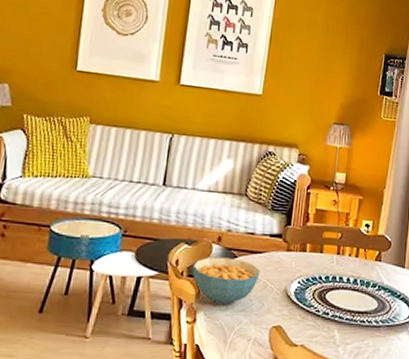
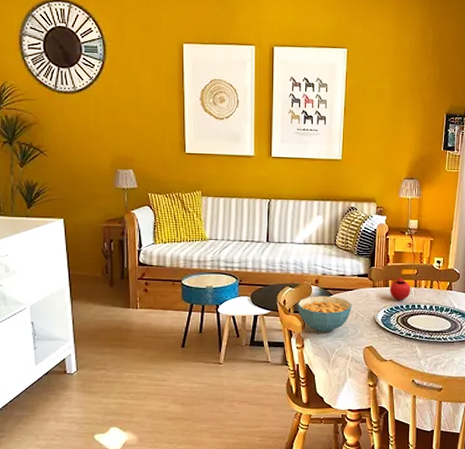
fruit: none [306,241,333,270] -> present [389,277,411,301]

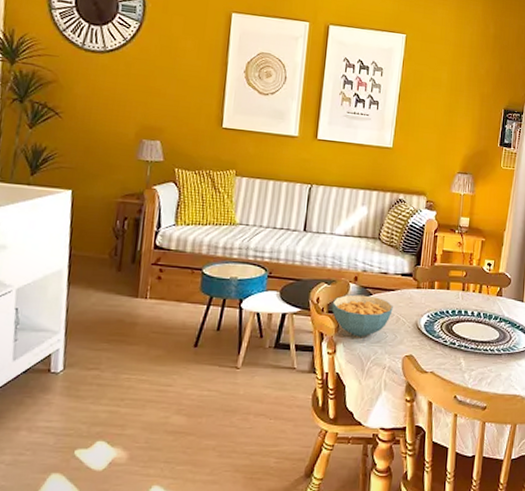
fruit: present [389,277,411,301] -> none [434,279,459,305]

